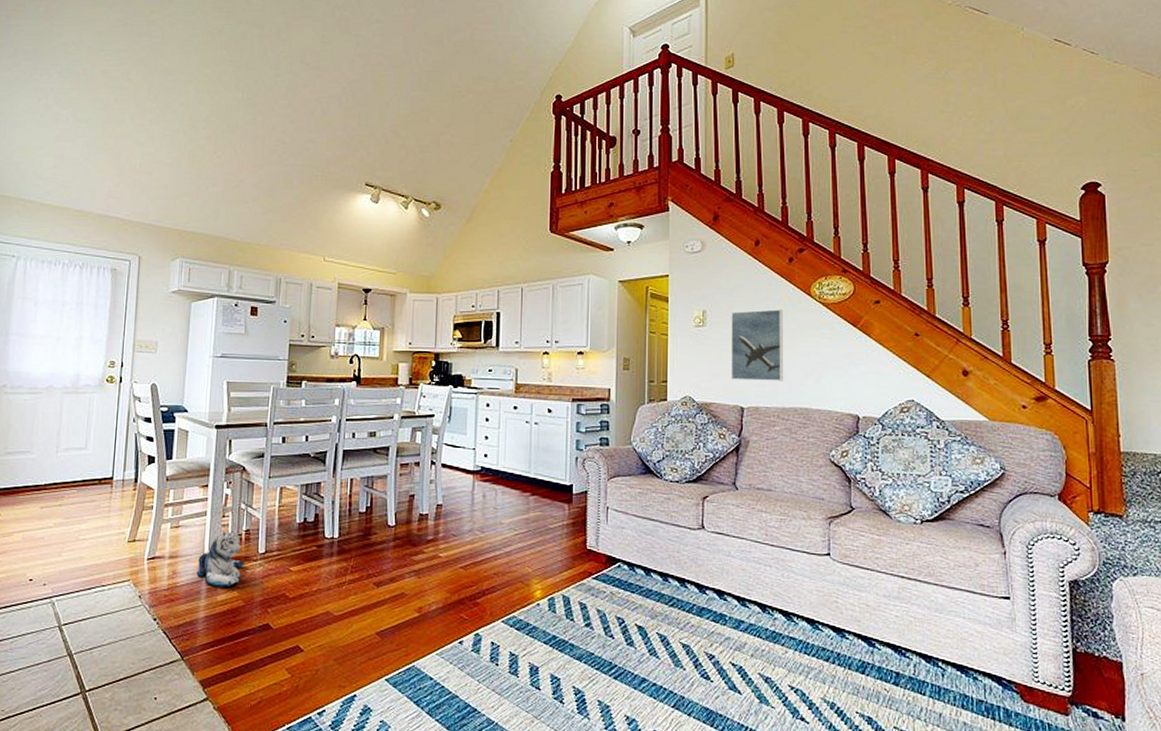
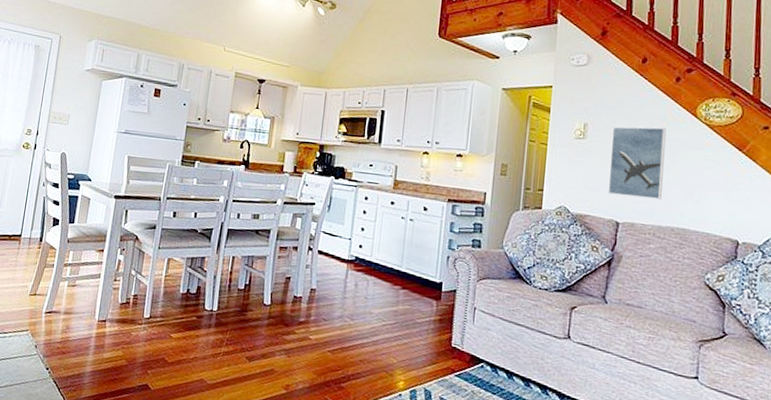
plush toy: present [196,531,245,587] -> none [87,294,131,347]

